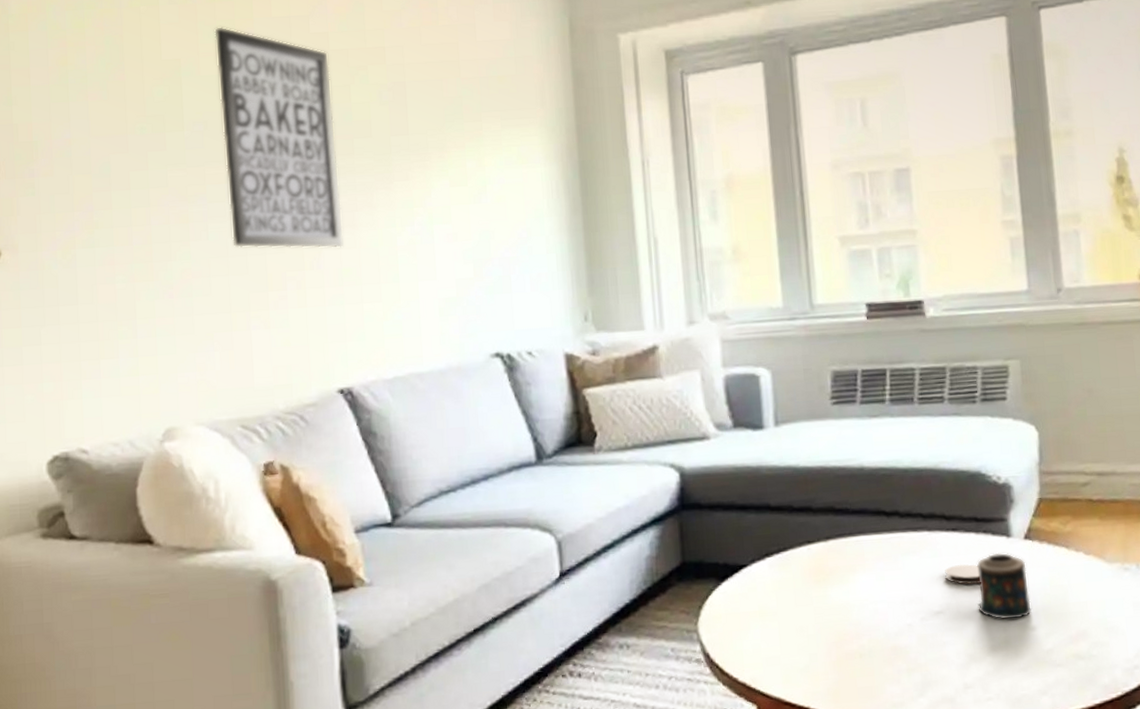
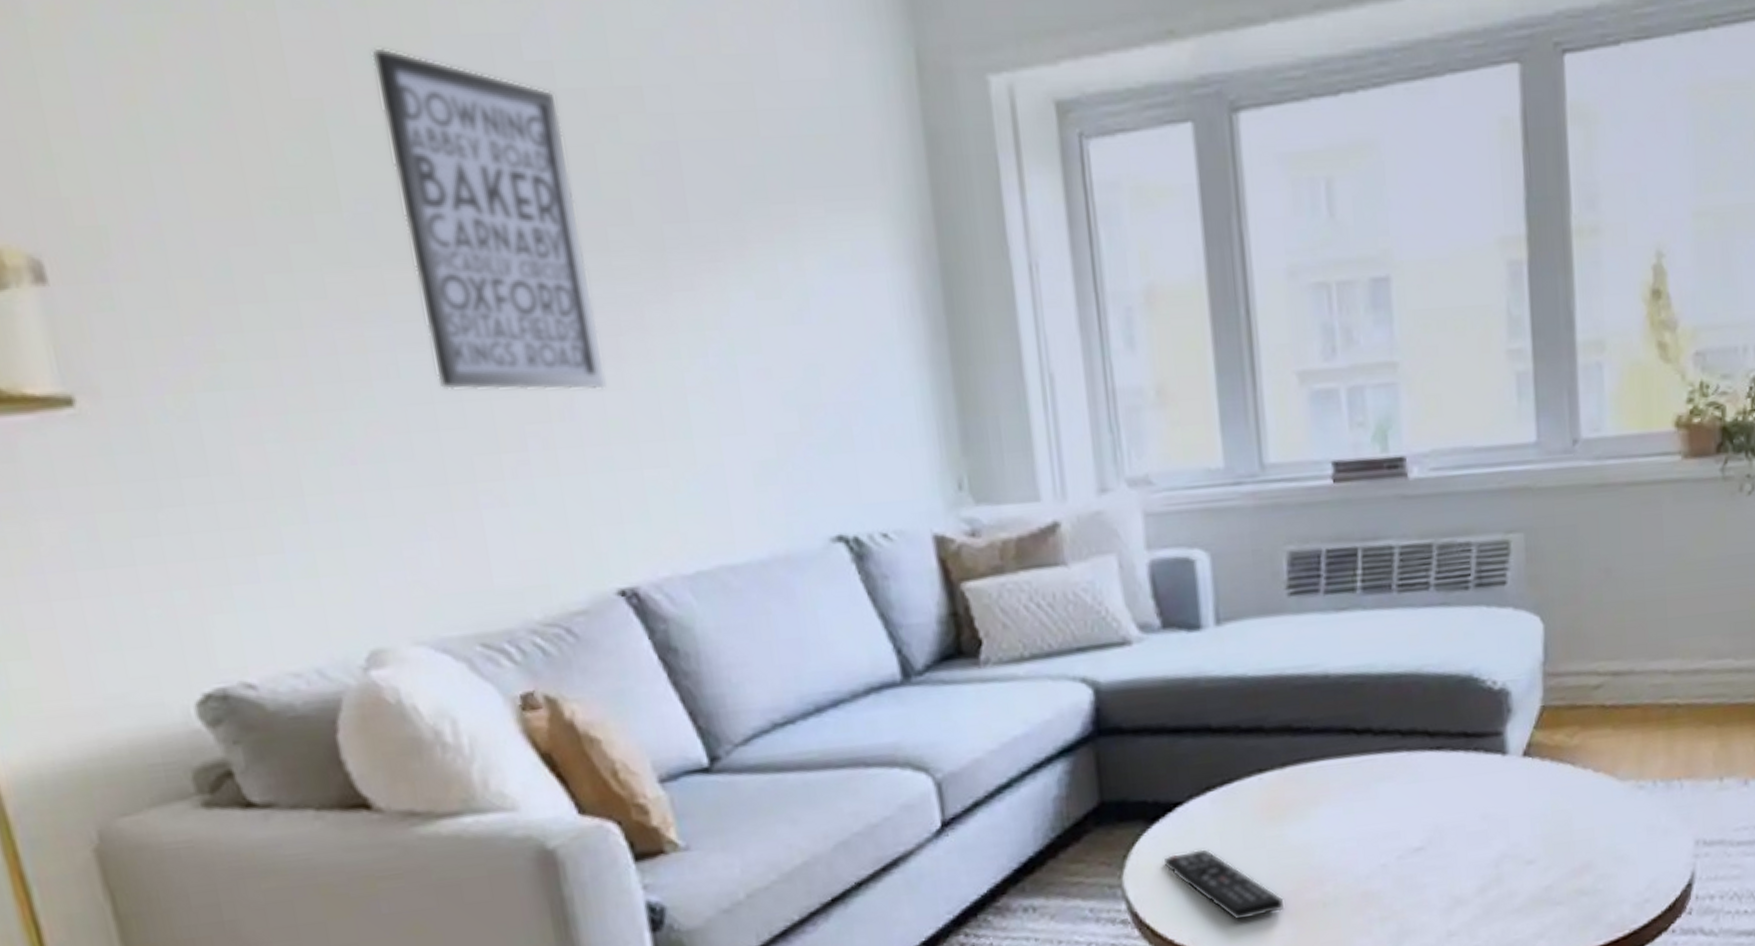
remote control: none [731,604,828,665] -> present [1163,849,1284,921]
coaster: present [945,564,980,585] -> none [1427,788,1469,814]
candle: present [977,553,1032,620] -> none [1465,774,1530,854]

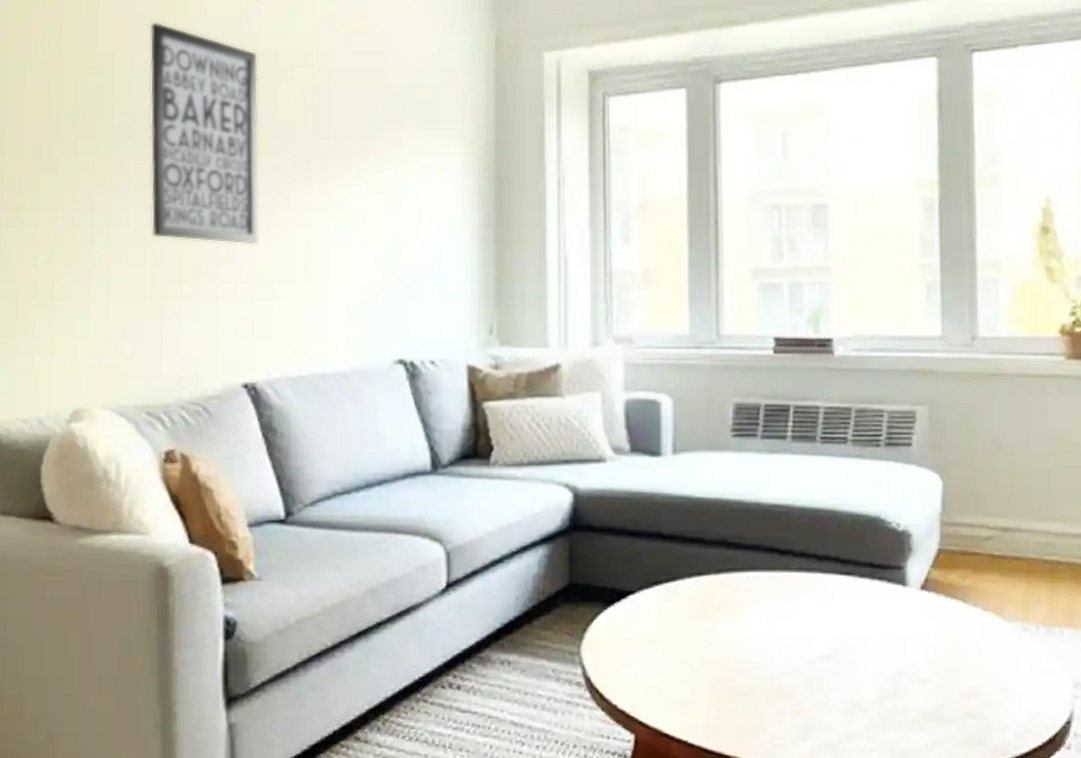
remote control: present [1163,849,1284,921] -> none [615,632,710,696]

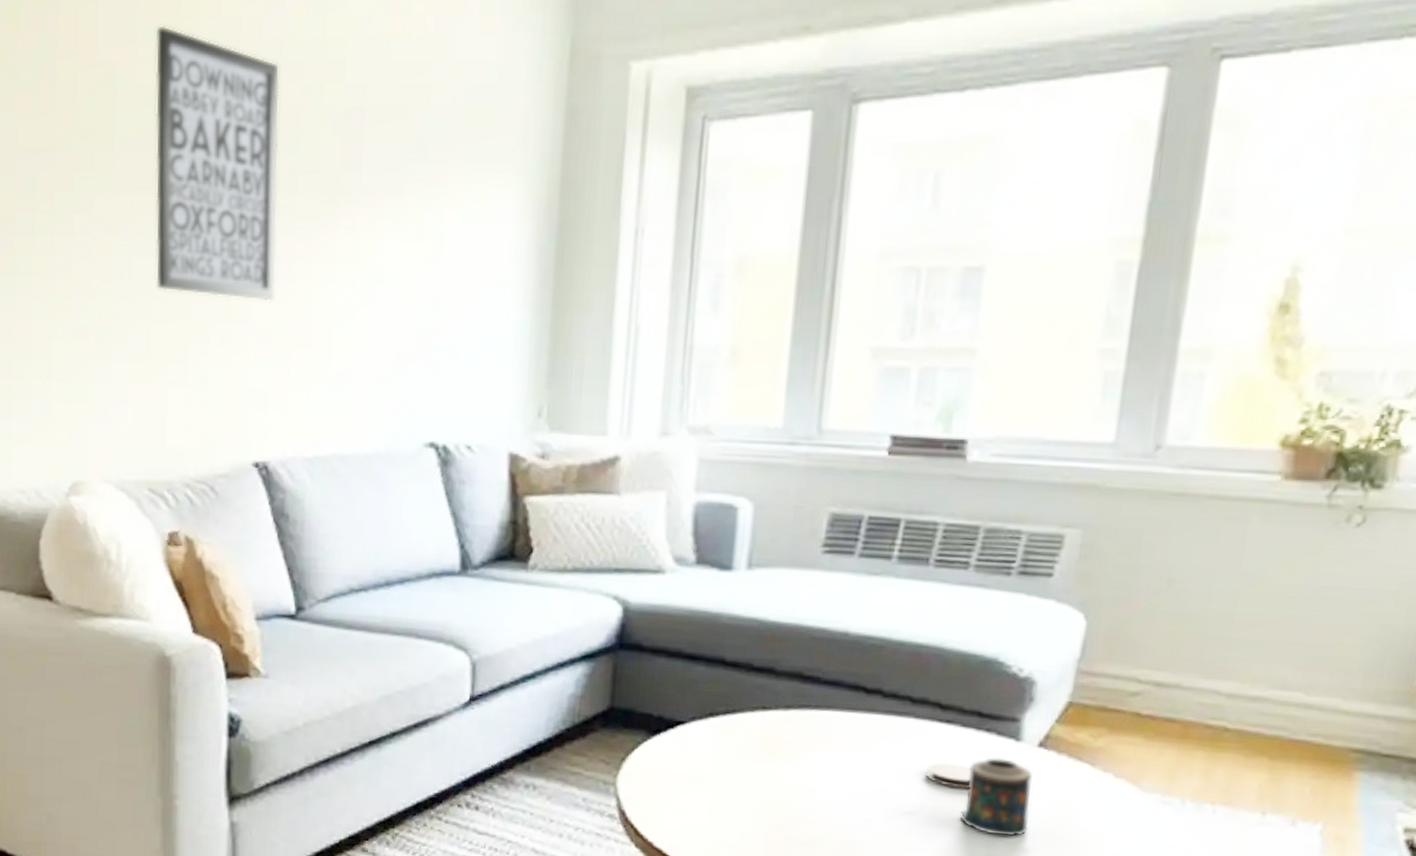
coaster: none [836,609,872,632] -> present [926,762,971,789]
candle: none [867,602,924,670] -> present [959,757,1034,837]

